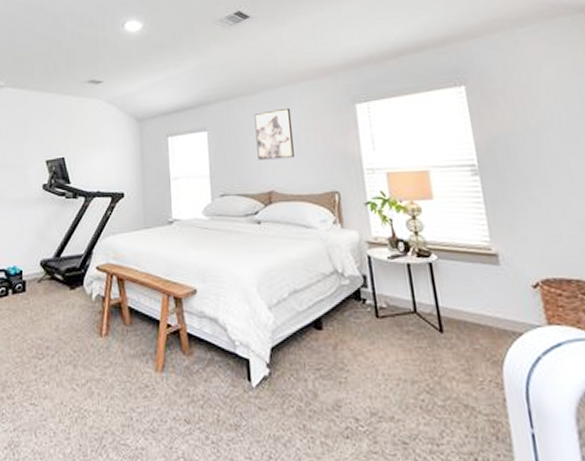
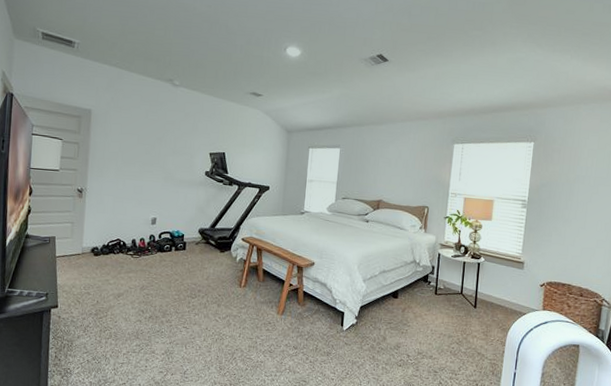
wall art: present [254,107,294,160] -> none [375,139,406,178]

